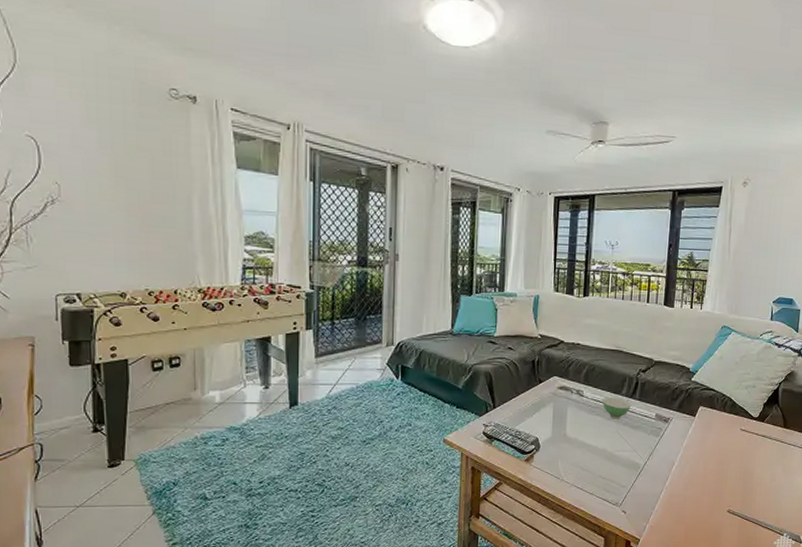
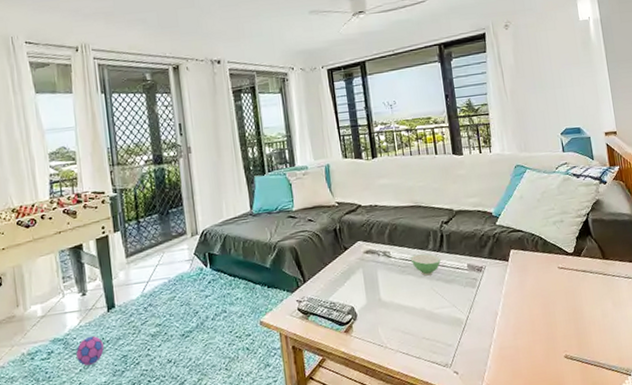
toy ball: none [252,429,281,458] -> present [76,335,104,366]

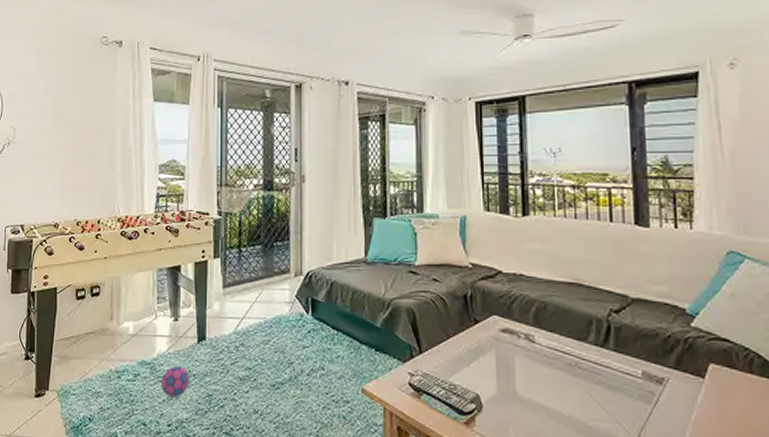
bowl: present [410,254,442,276] -> none [561,345,605,376]

